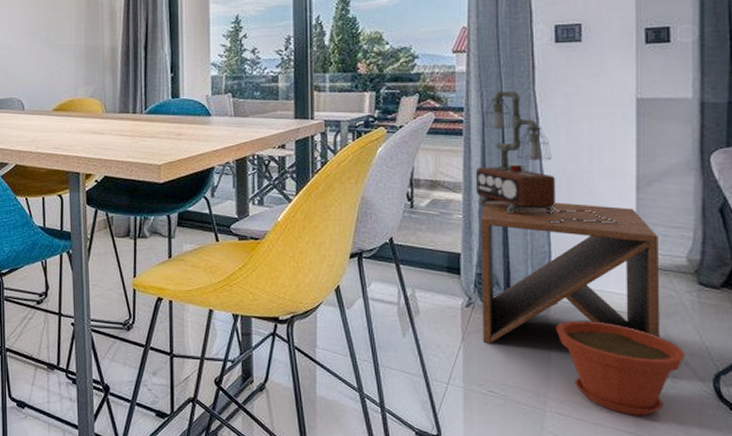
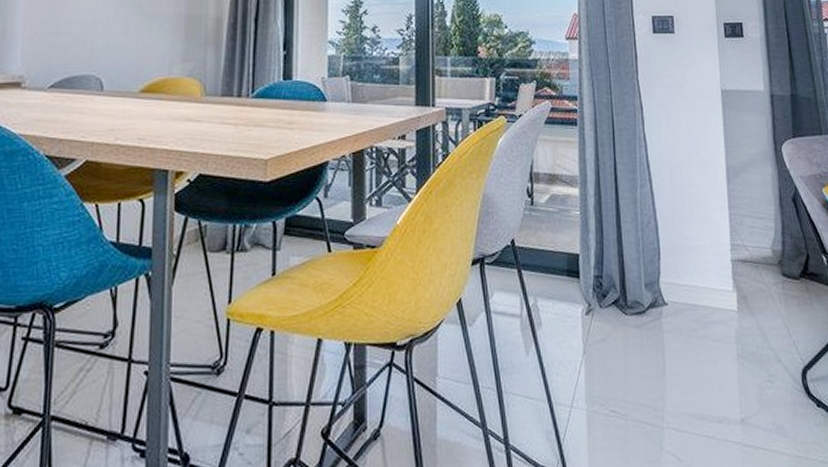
table lamp: present [475,90,617,224] -> none [590,79,713,218]
side table: present [480,201,660,344] -> none [596,195,756,356]
plant pot: present [555,320,686,416] -> none [668,321,778,424]

